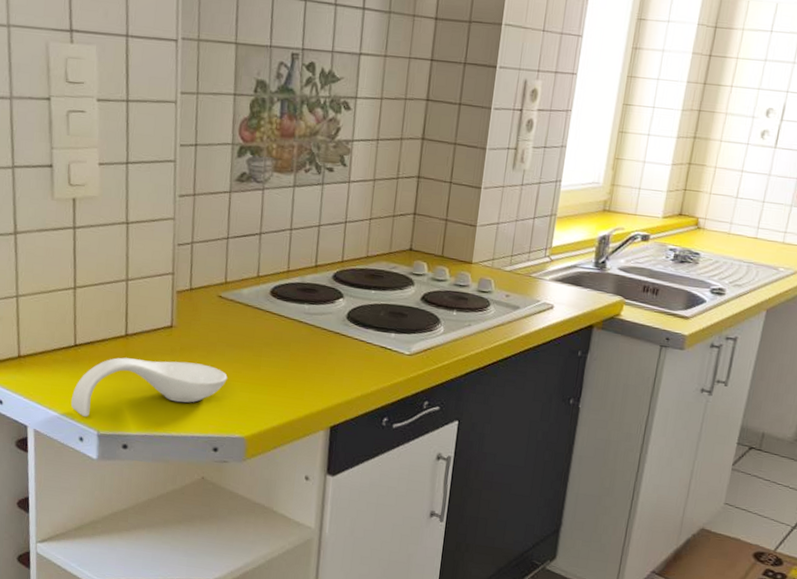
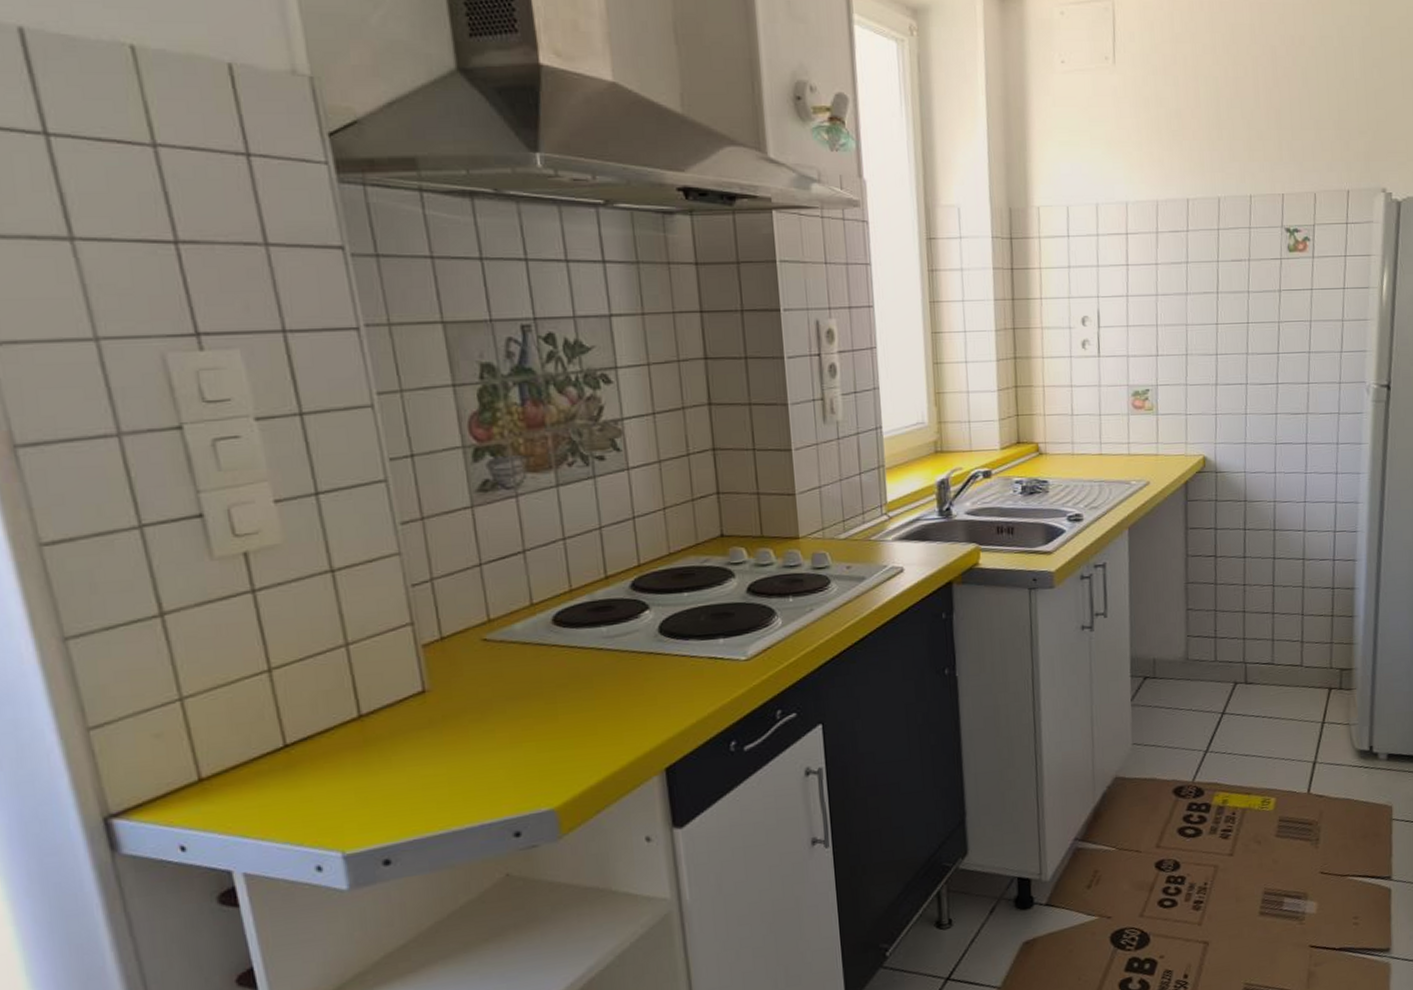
spoon rest: present [71,357,228,417] -> none [294,729,516,838]

